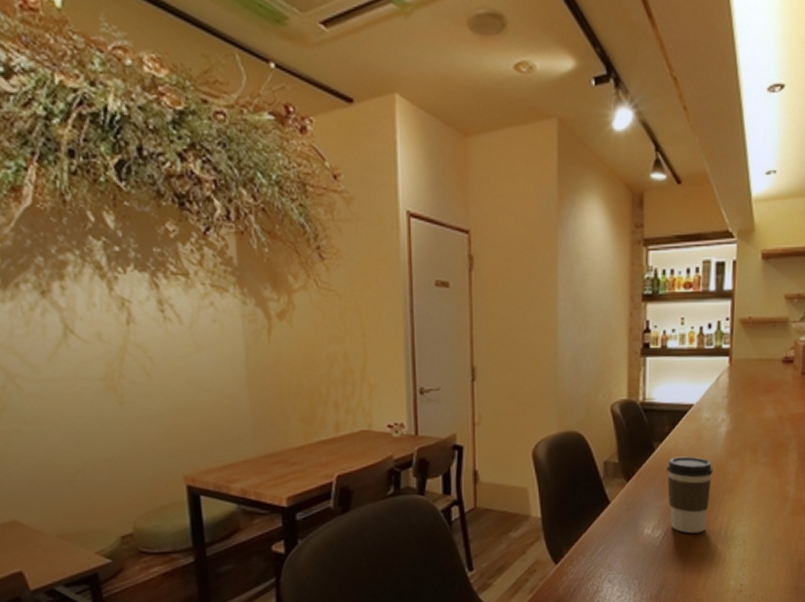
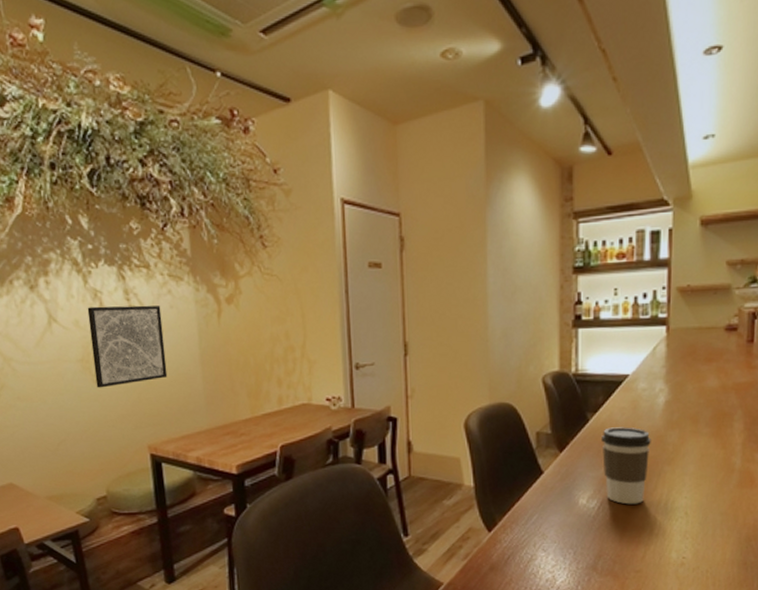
wall art: none [112,317,208,411] -> present [87,305,168,388]

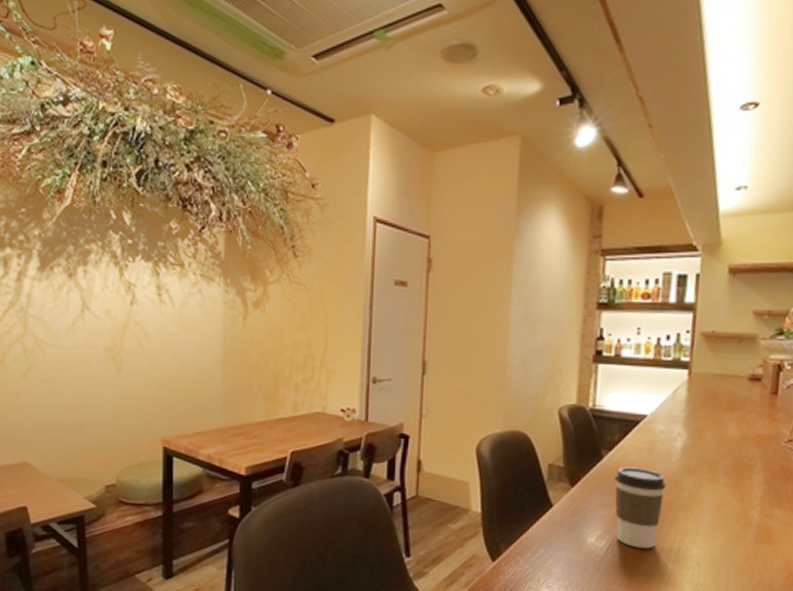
wall art: present [87,305,168,388] -> none [119,298,190,378]

